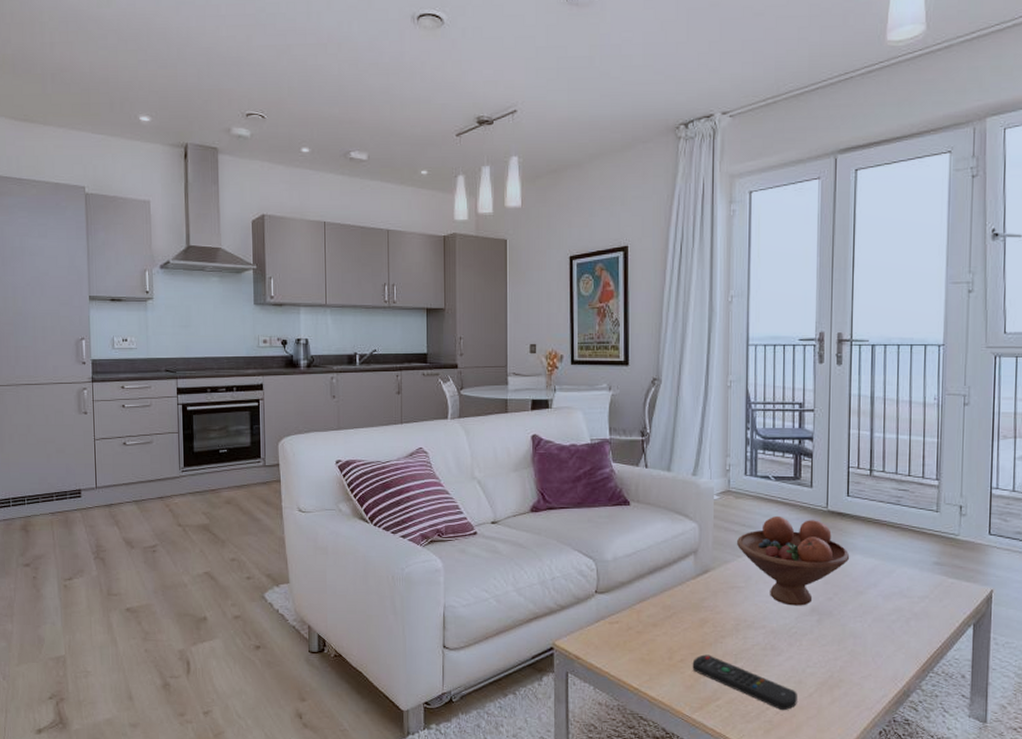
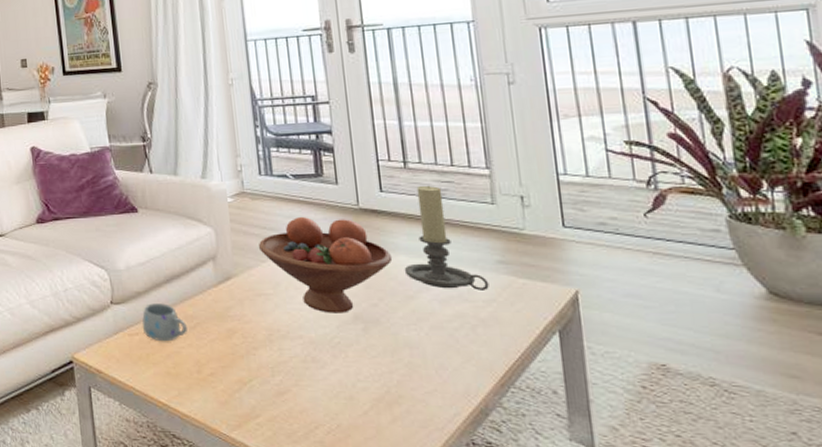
mug: none [622,593,664,630] -> present [142,303,188,342]
remote control: present [692,654,797,711] -> none [224,367,351,430]
candle holder: none [858,492,925,588] -> present [404,185,489,290]

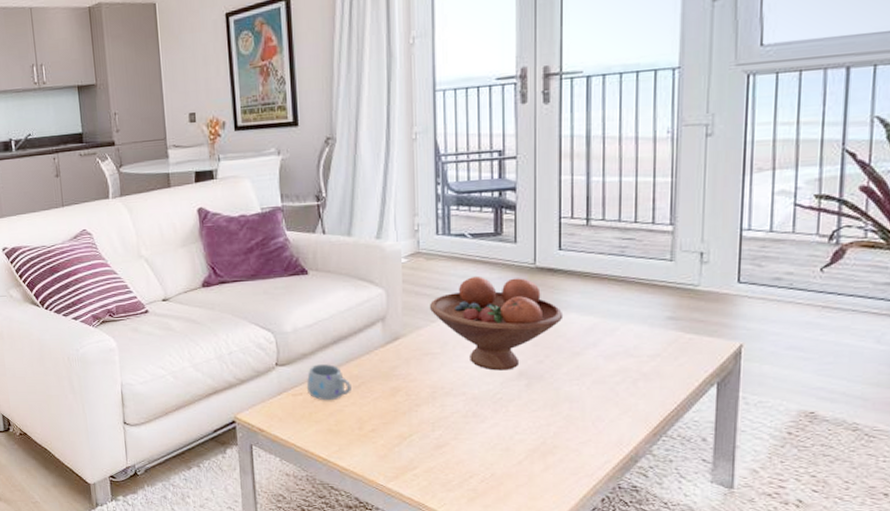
candle holder: present [404,185,489,290] -> none [573,242,656,346]

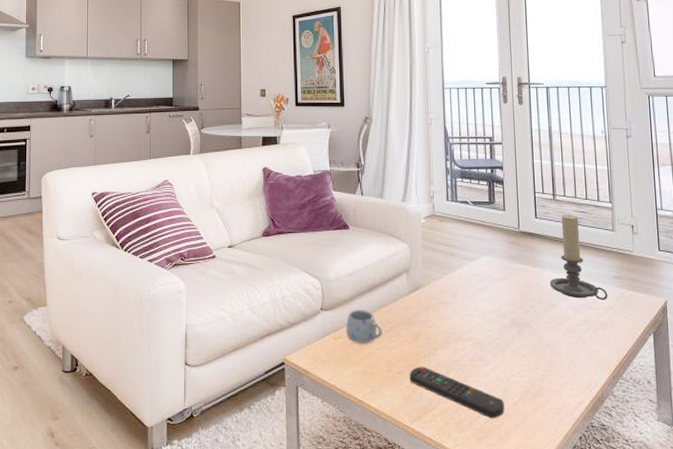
remote control: none [385,424,505,479] -> present [409,366,505,419]
fruit bowl: present [430,277,564,371] -> none [443,237,542,319]
candle holder: none [573,242,656,346] -> present [549,214,608,300]

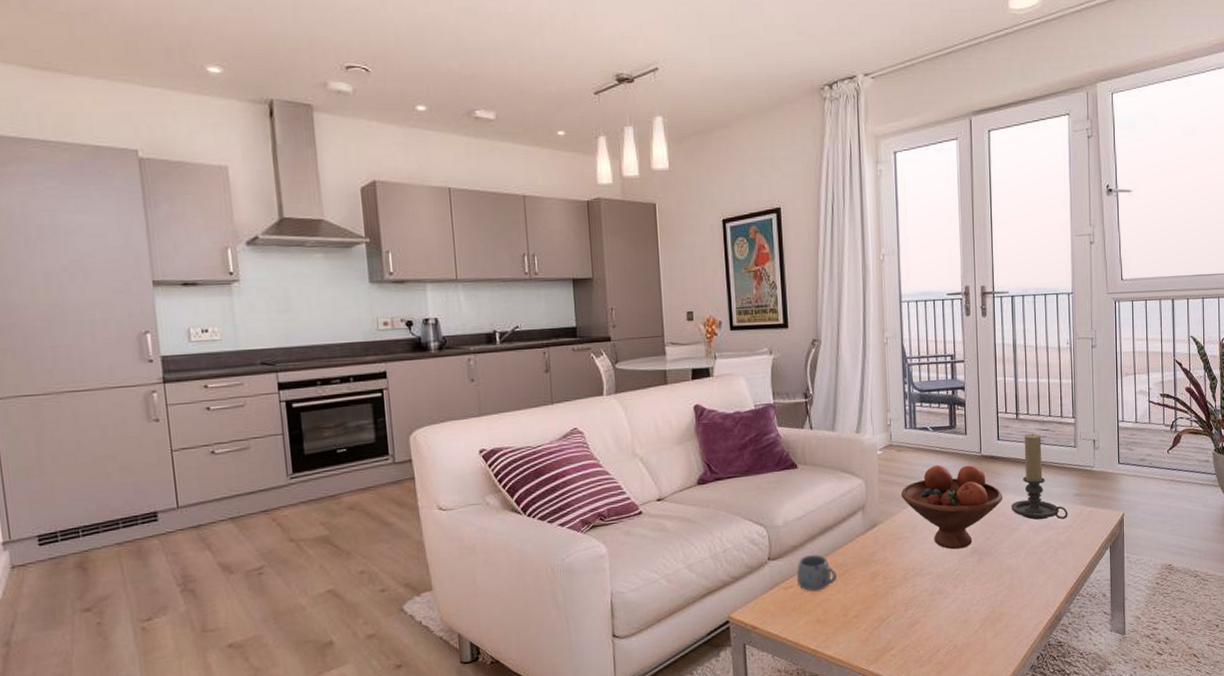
remote control: present [409,366,505,419] -> none [866,606,964,651]
fruit bowl: none [443,237,542,319] -> present [901,465,1003,550]

